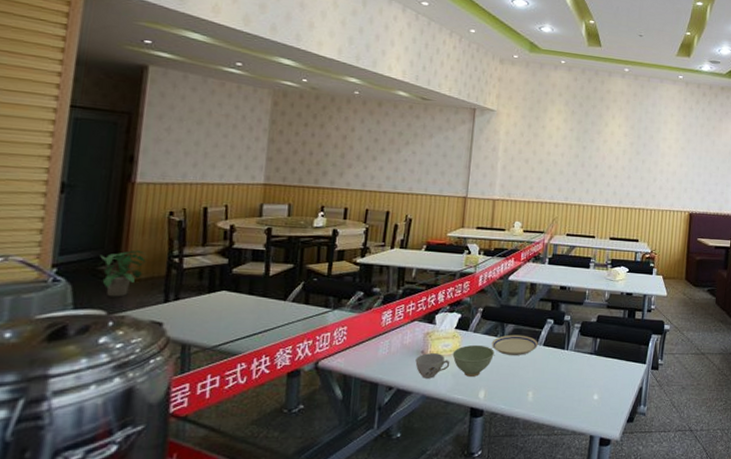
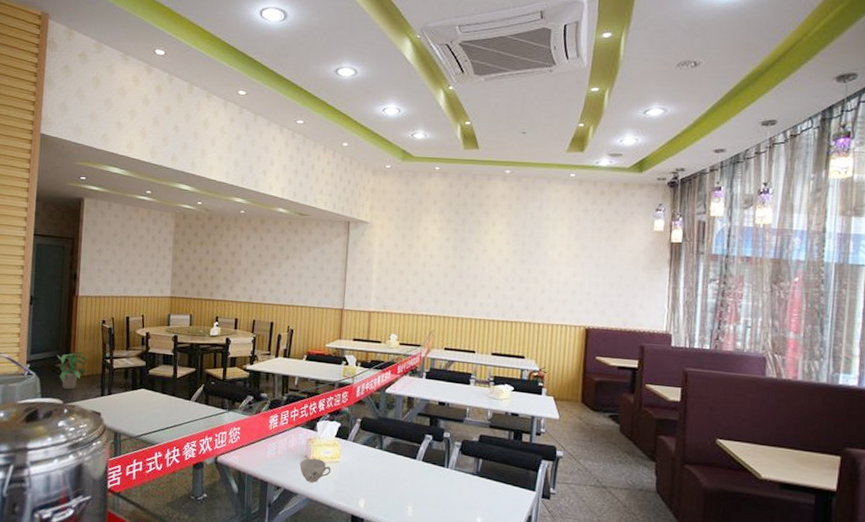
bowl: present [452,344,494,377] -> none [333,454,373,485]
plate: present [491,334,538,355] -> none [370,447,417,469]

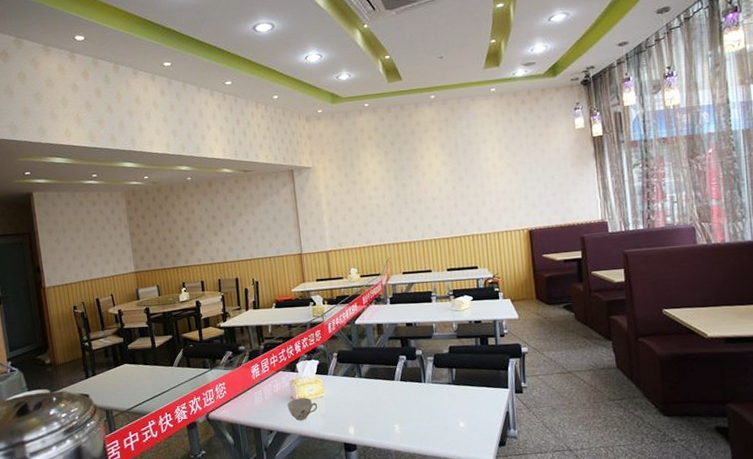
potted plant: present [56,351,88,391] -> none [36,340,67,380]

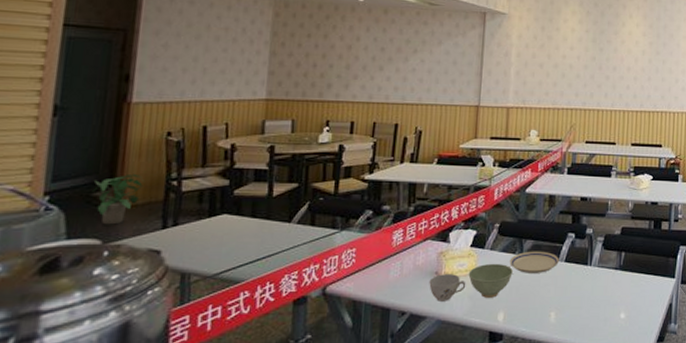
potted plant: none [36,340,67,380] -> present [92,173,143,226]
bowl: none [318,386,356,416] -> present [468,263,513,298]
plate: none [351,373,395,393] -> present [509,251,559,273]

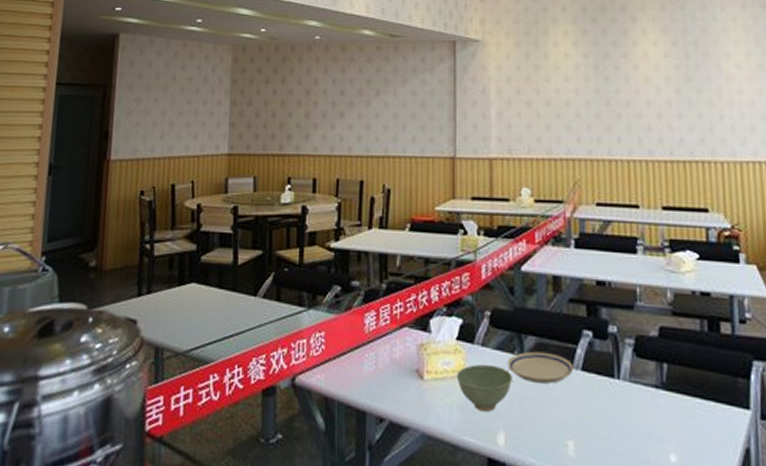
potted plant: present [92,173,143,226] -> none [79,235,121,291]
teacup: present [429,273,466,301] -> none [409,372,454,410]

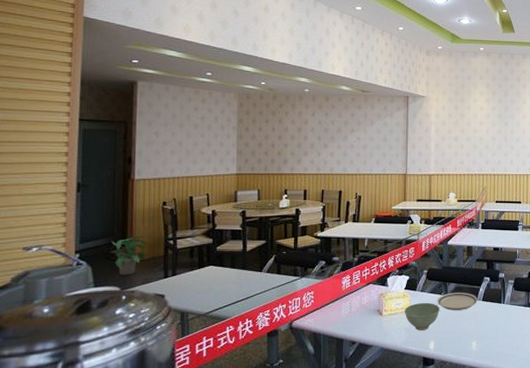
potted plant: none [79,235,121,291] -> present [110,235,148,277]

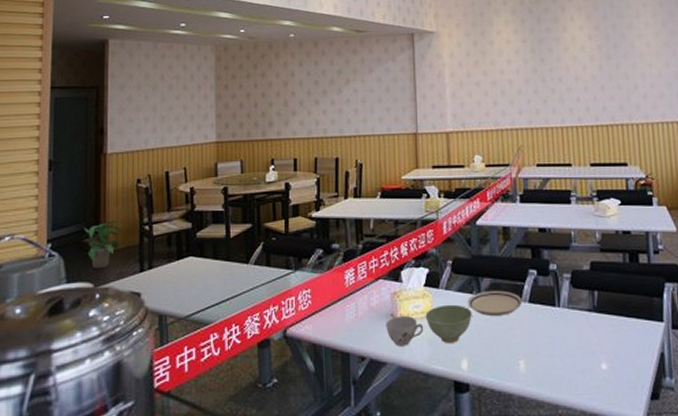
teacup: none [373,310,403,333] -> present [386,315,424,346]

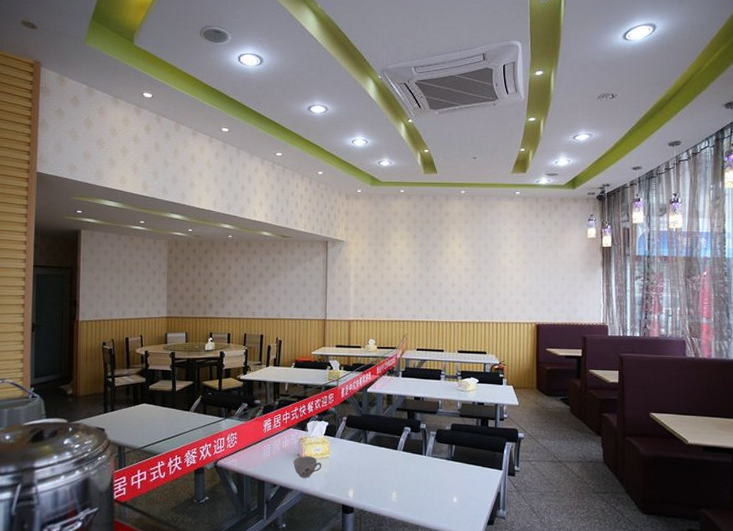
potted plant: present [83,220,122,271] -> none [59,372,90,410]
bowl: present [425,304,472,343] -> none [323,449,359,478]
plate: present [467,290,522,316] -> none [356,441,398,460]

